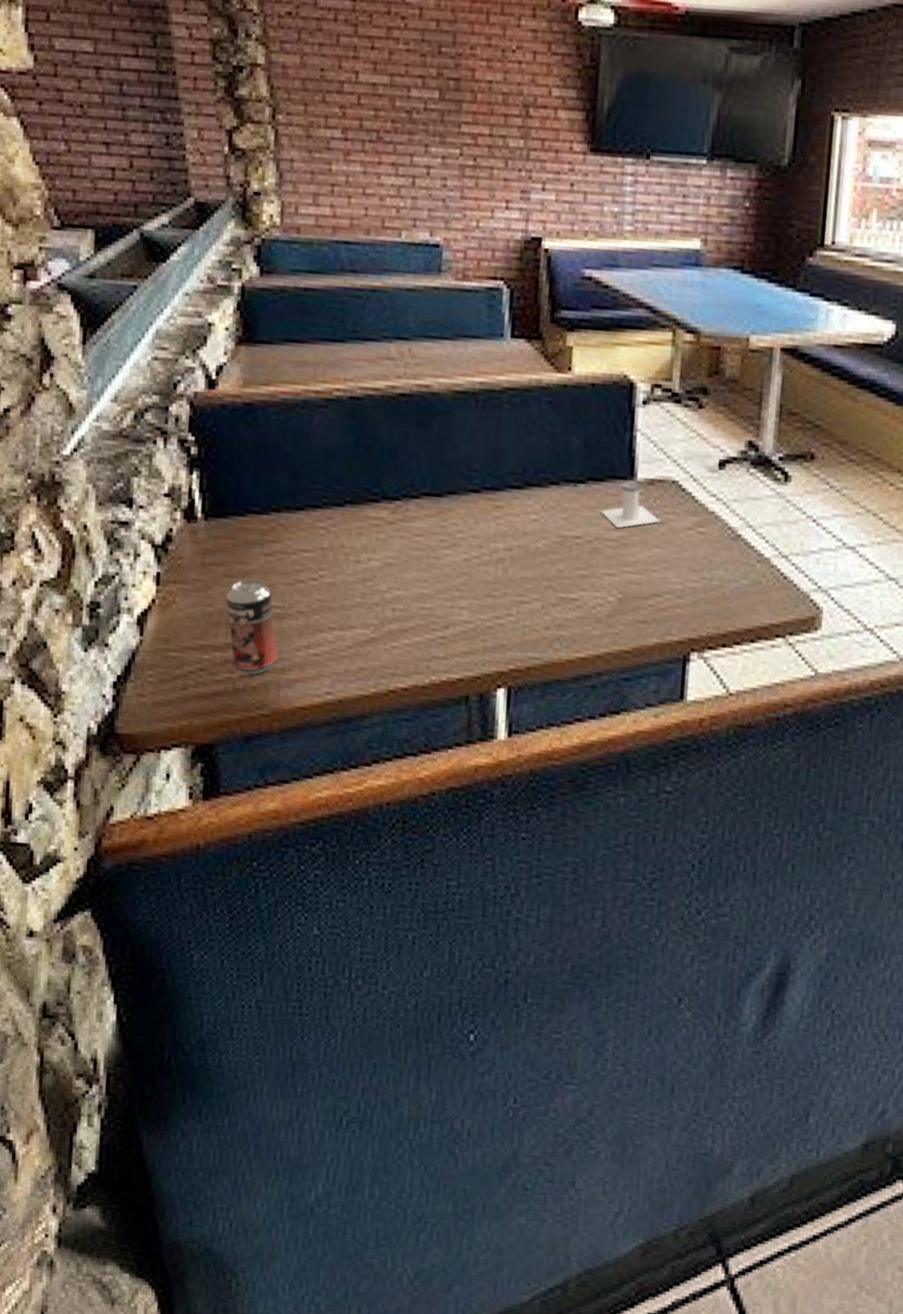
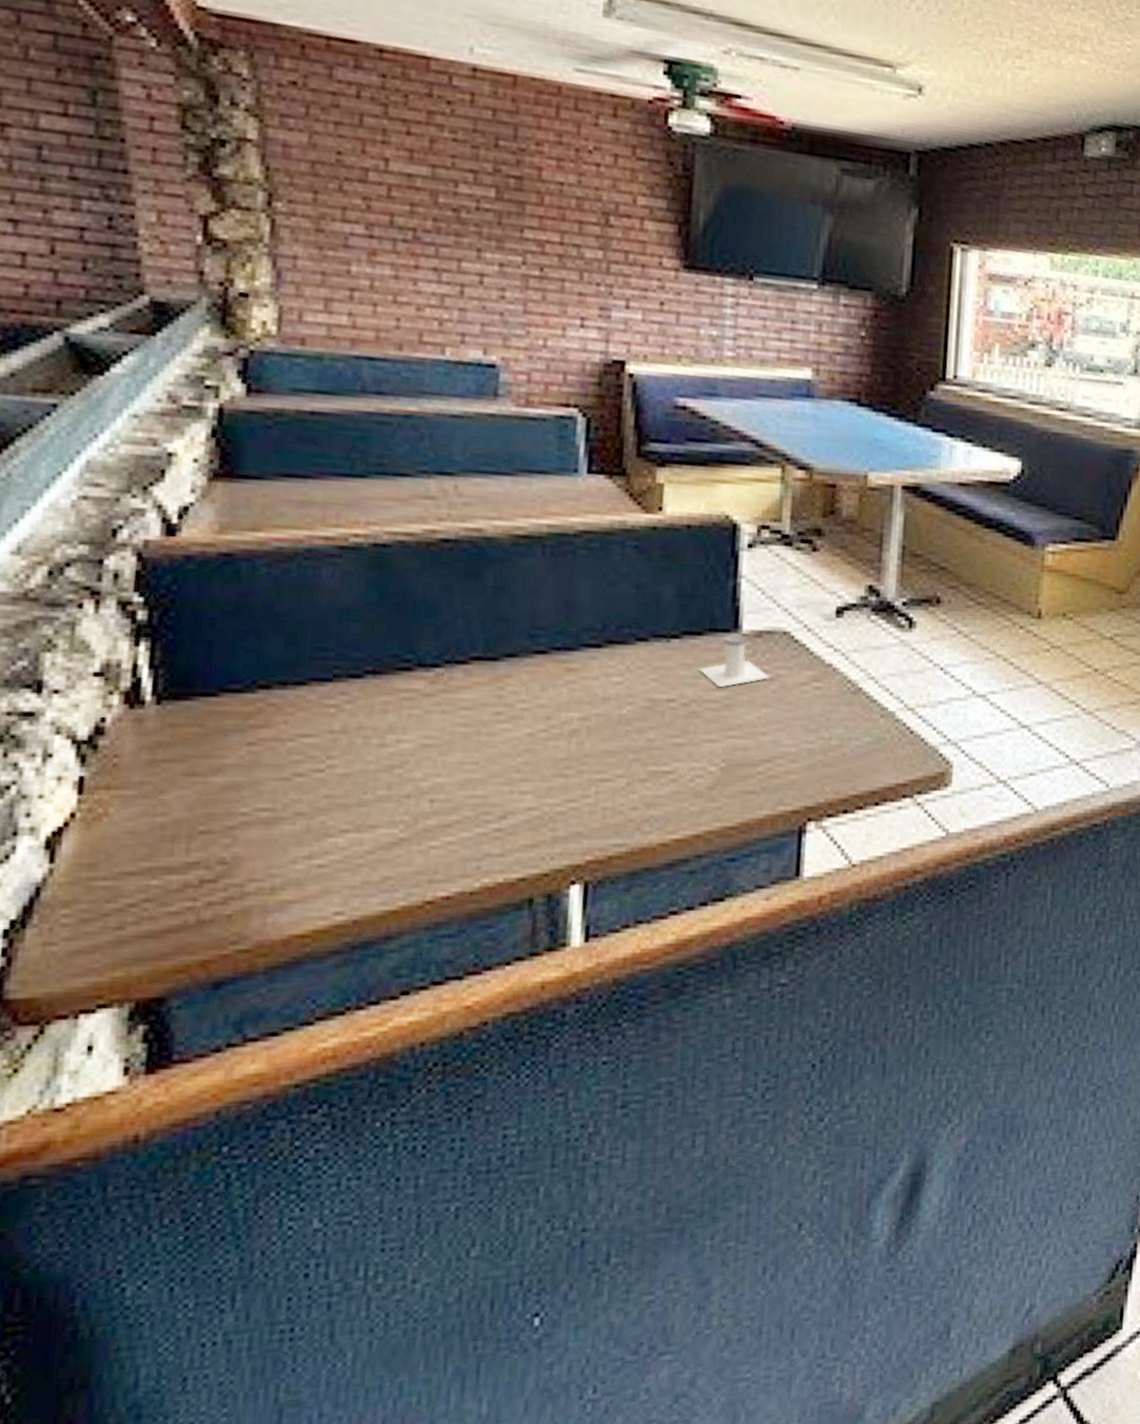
beverage can: present [226,578,278,675] -> none [187,774,265,901]

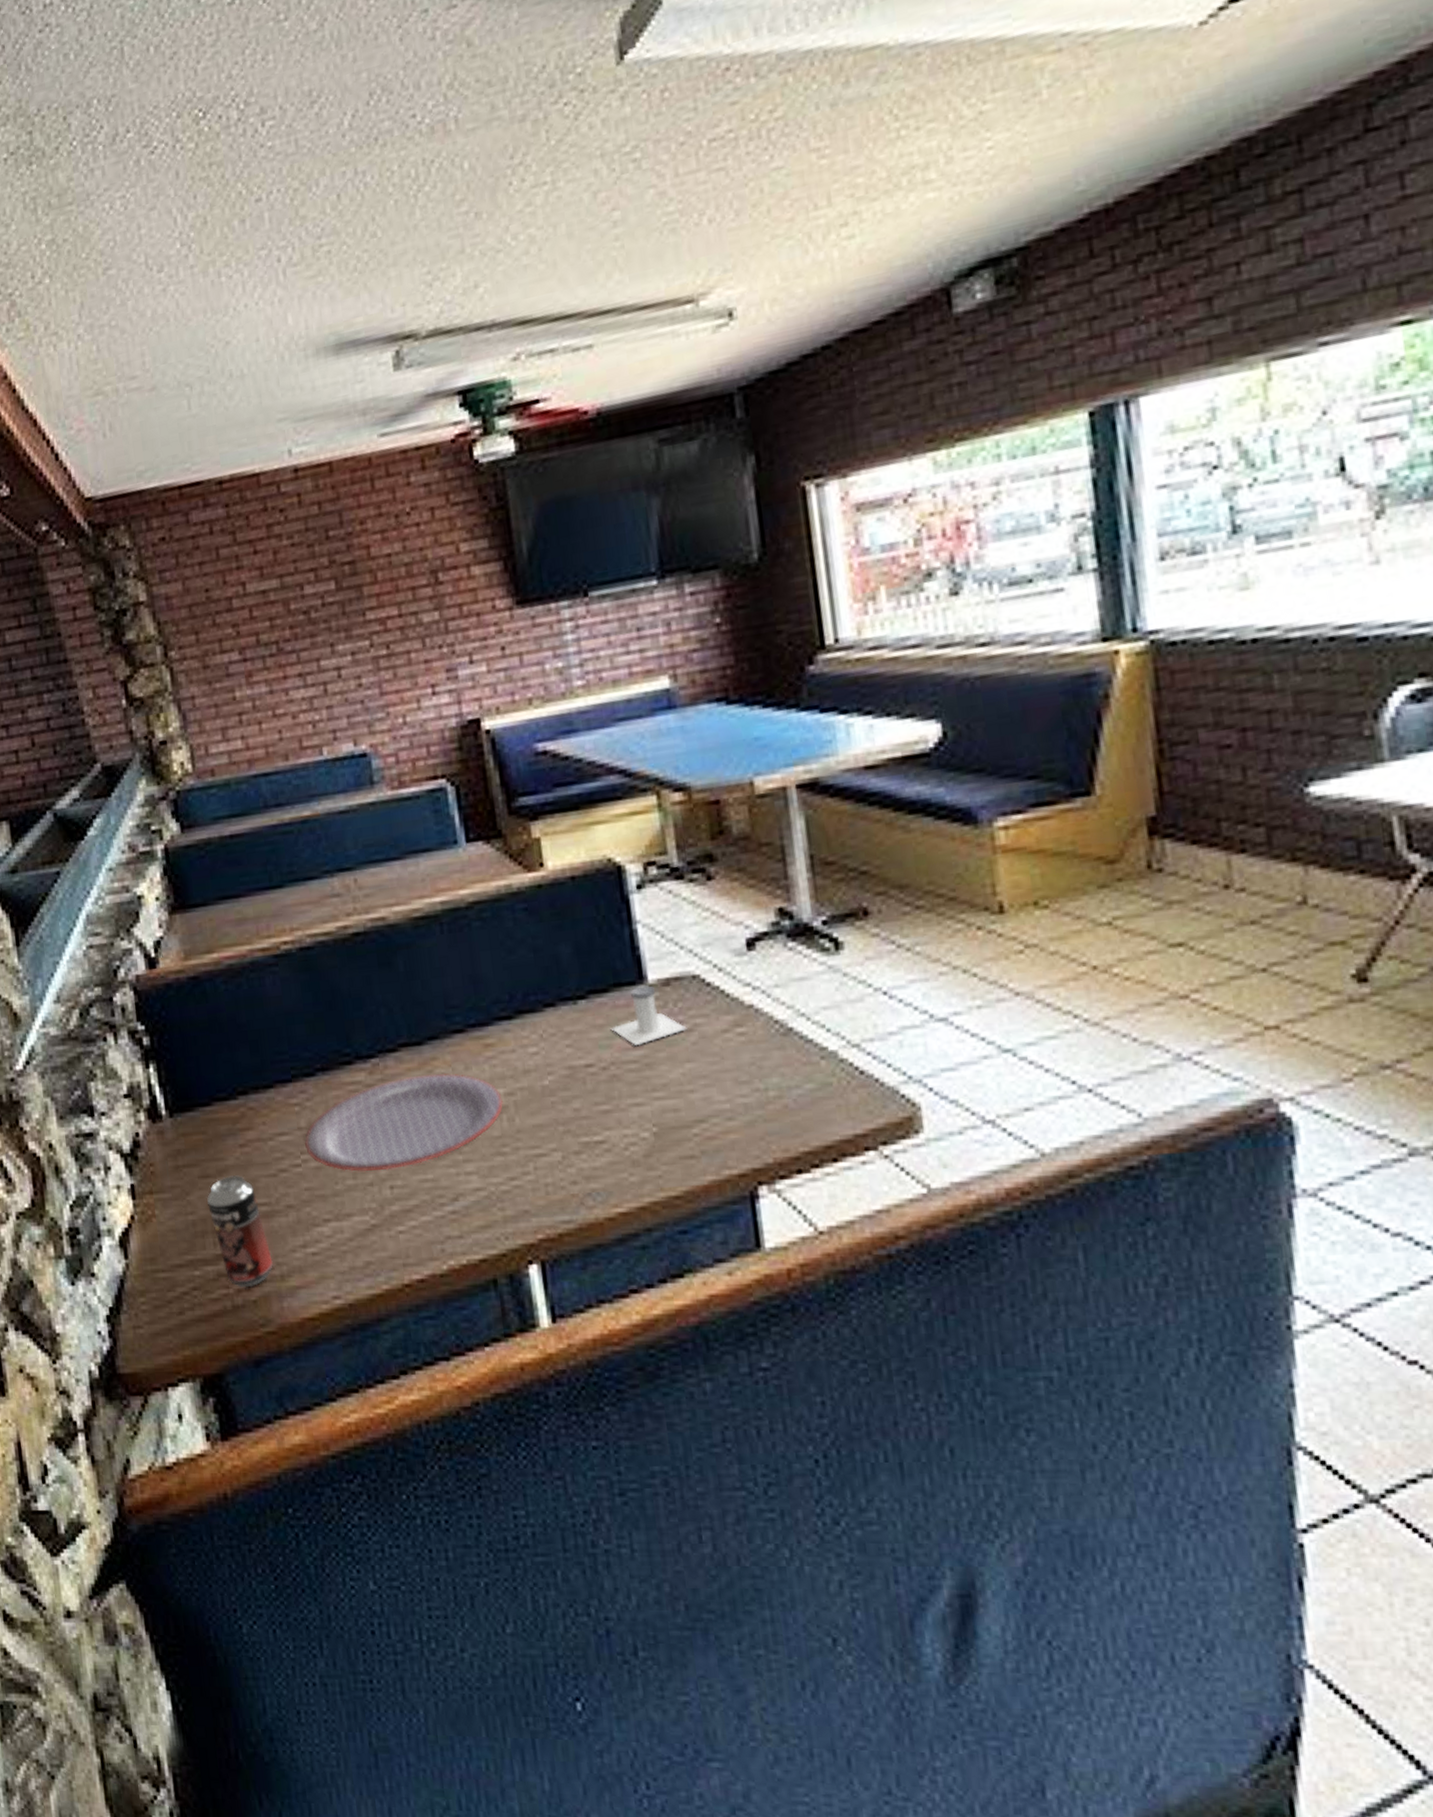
beverage can: none [187,774,265,901] -> present [207,1174,274,1288]
plate: none [333,690,576,783] -> present [304,1073,503,1172]

